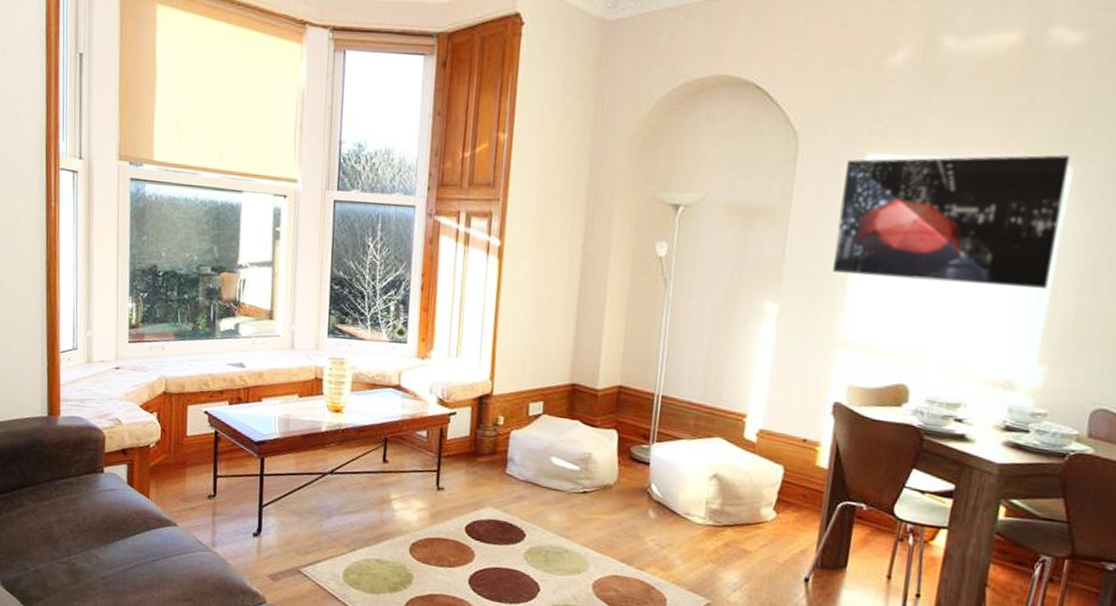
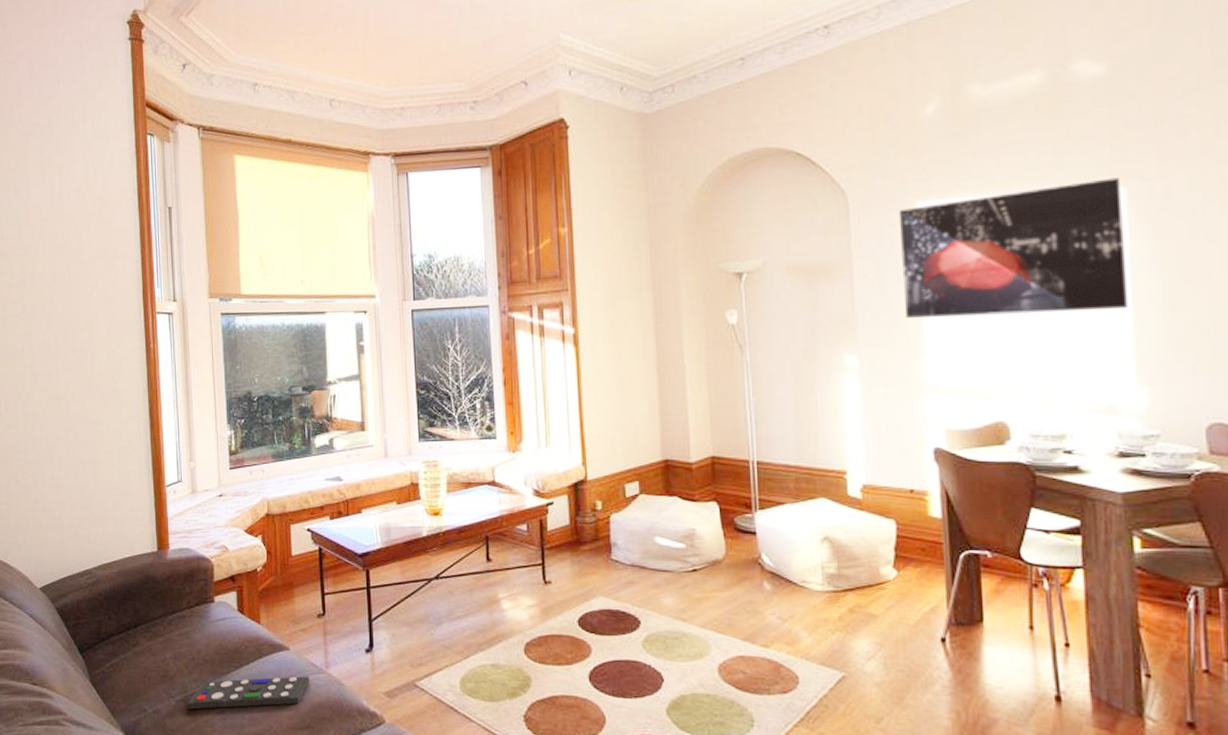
remote control: none [69,547,196,578] -> present [187,676,310,710]

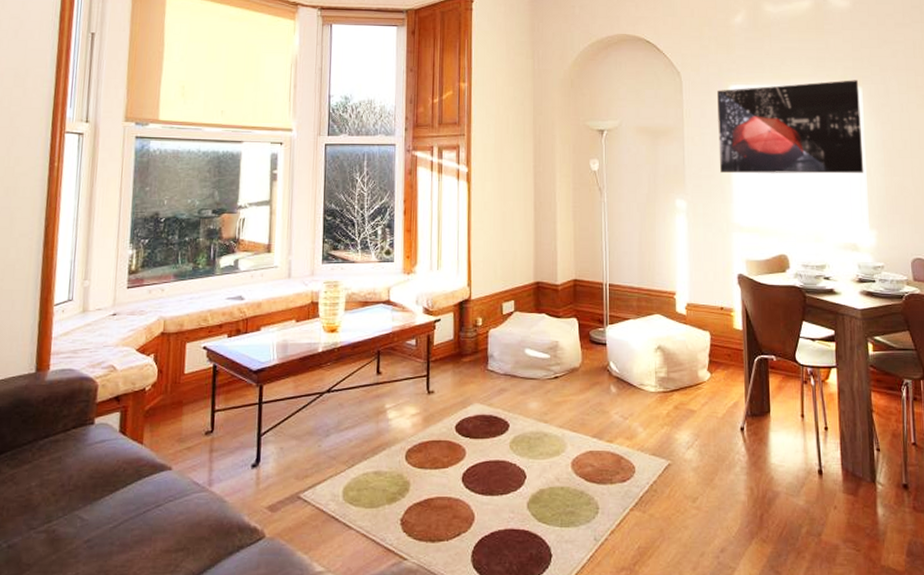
remote control: present [187,676,310,710] -> none [49,496,191,540]

